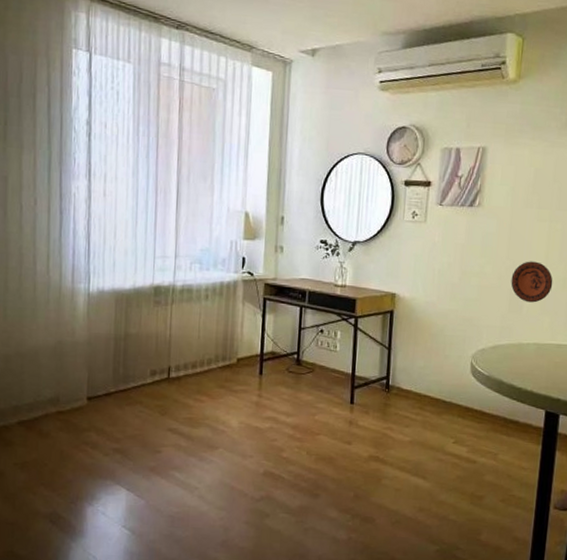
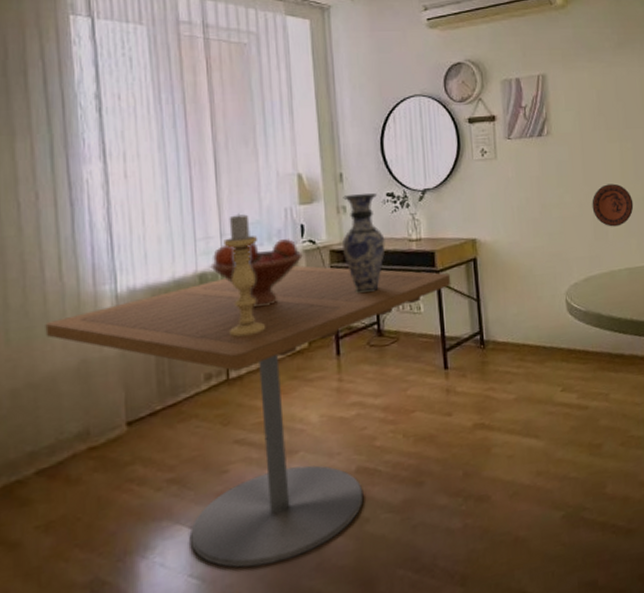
dining table: none [33,291,368,532] -> present [45,265,451,568]
fruit bowl: none [164,264,241,323] -> present [210,239,303,308]
candle holder: none [174,239,206,345] -> present [223,213,266,337]
vase: none [276,237,314,326] -> present [342,193,385,294]

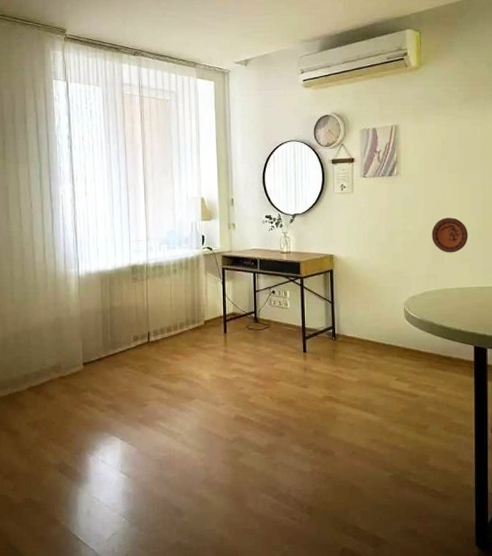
dining table: present [45,265,451,568] -> none [35,265,312,473]
fruit bowl: present [210,239,303,308] -> none [139,245,203,293]
candle holder: present [223,213,266,337] -> none [149,224,176,313]
vase: present [342,193,385,294] -> none [232,214,263,290]

